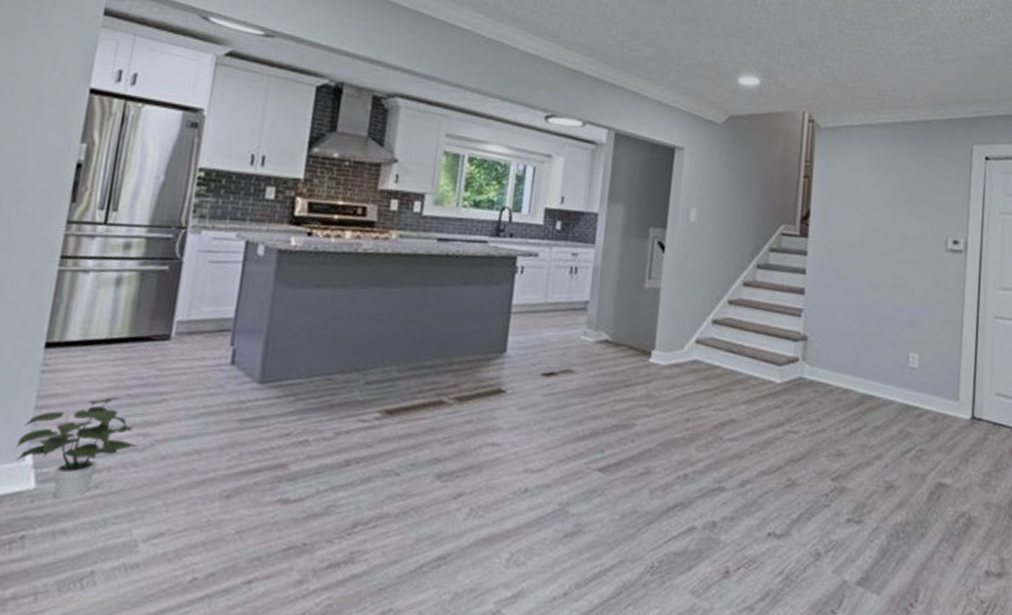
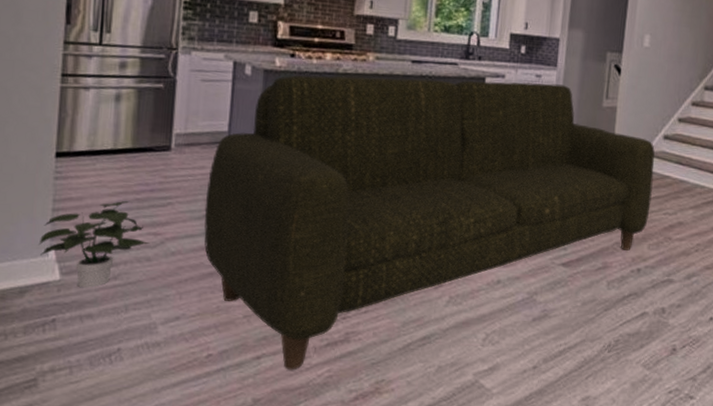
sofa: none [198,255,704,598] -> present [204,75,656,371]

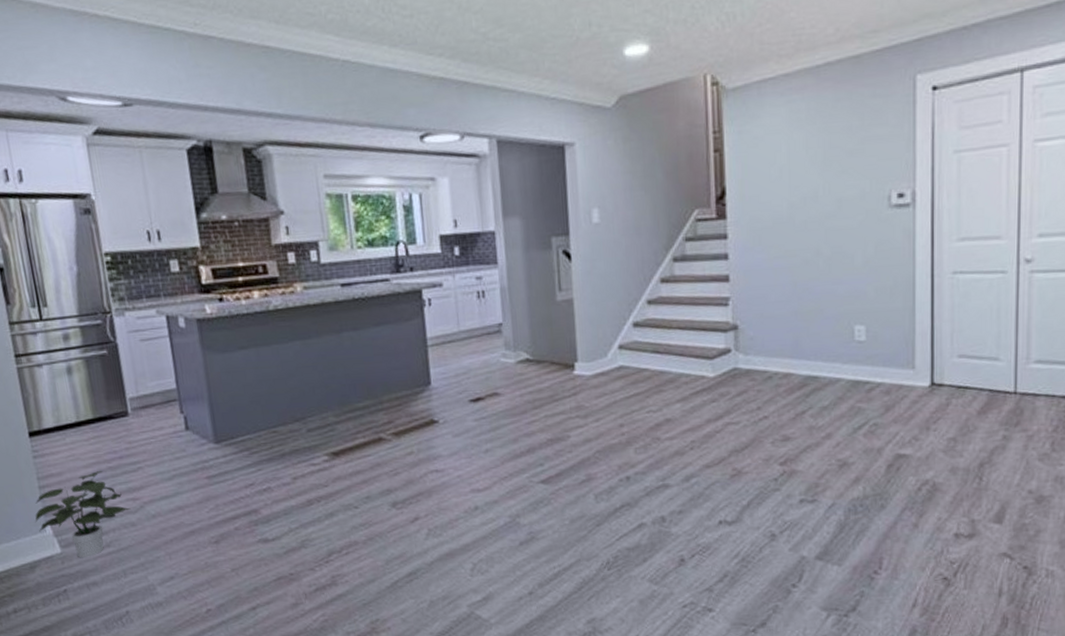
sofa: present [204,75,656,371] -> none [168,283,631,618]

